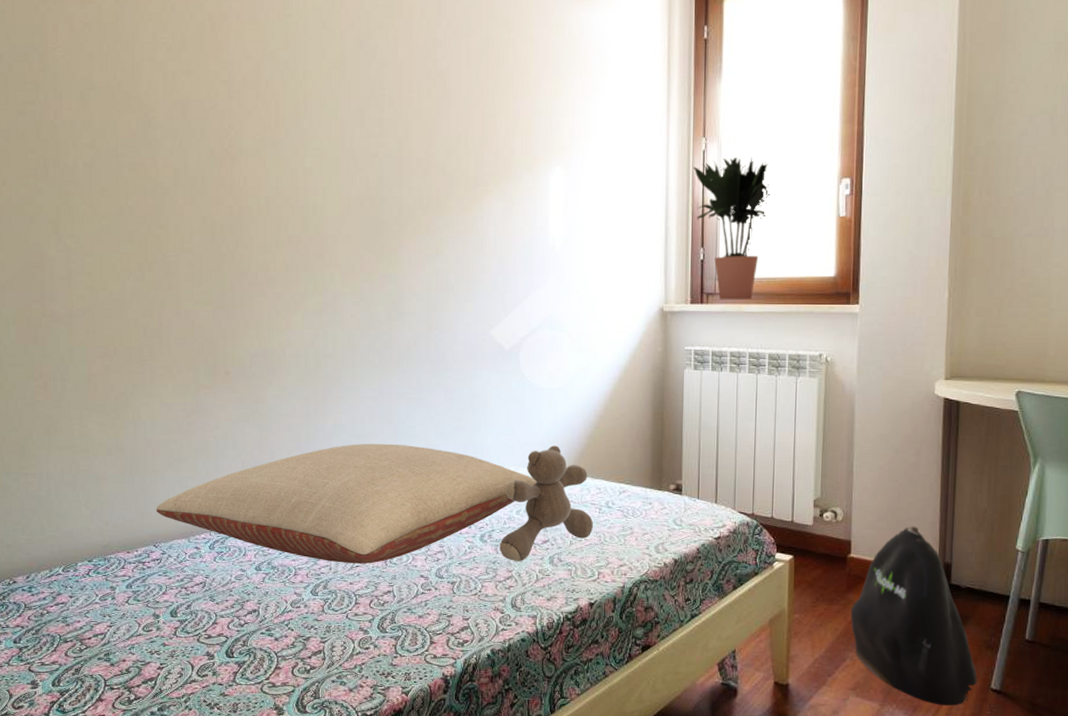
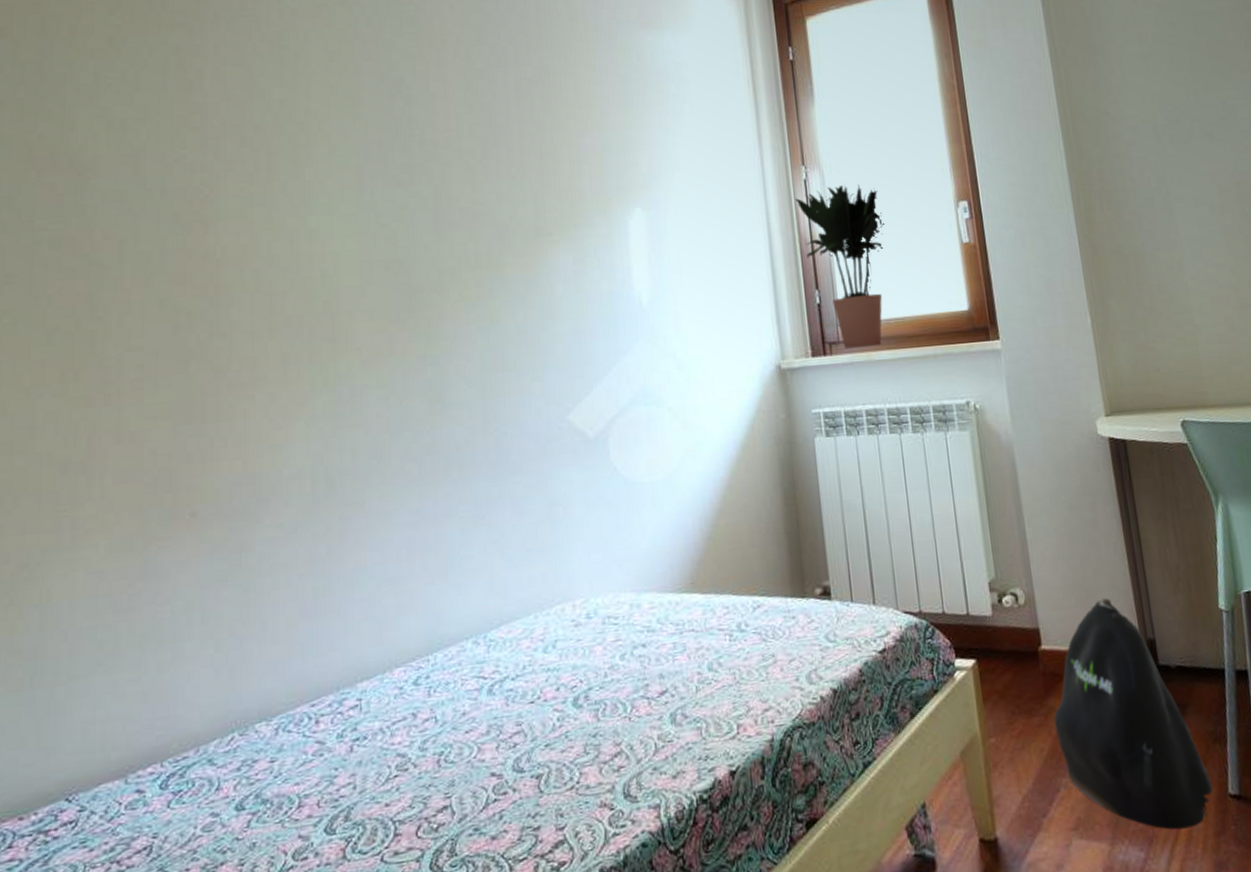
pillow: present [156,443,538,564] -> none [71,583,645,777]
stuffed bear: present [499,445,594,561] -> none [600,556,725,729]

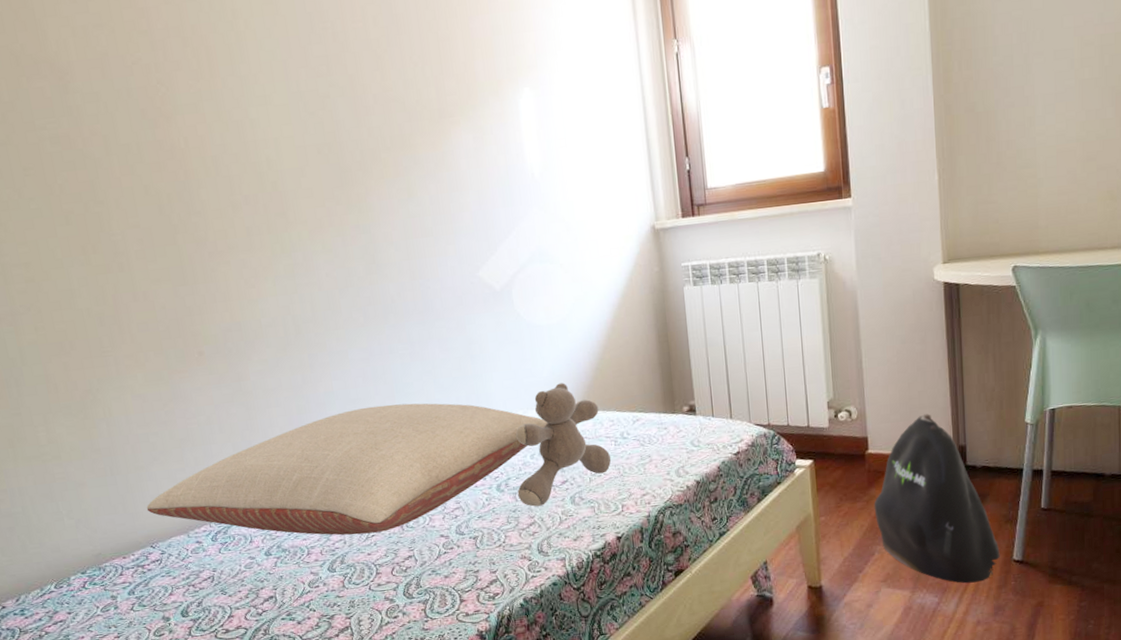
pillow: none [71,583,645,777] -> present [146,403,548,535]
stuffed bear: none [600,556,725,729] -> present [515,383,612,507]
potted plant: present [795,185,884,349] -> none [668,55,750,210]

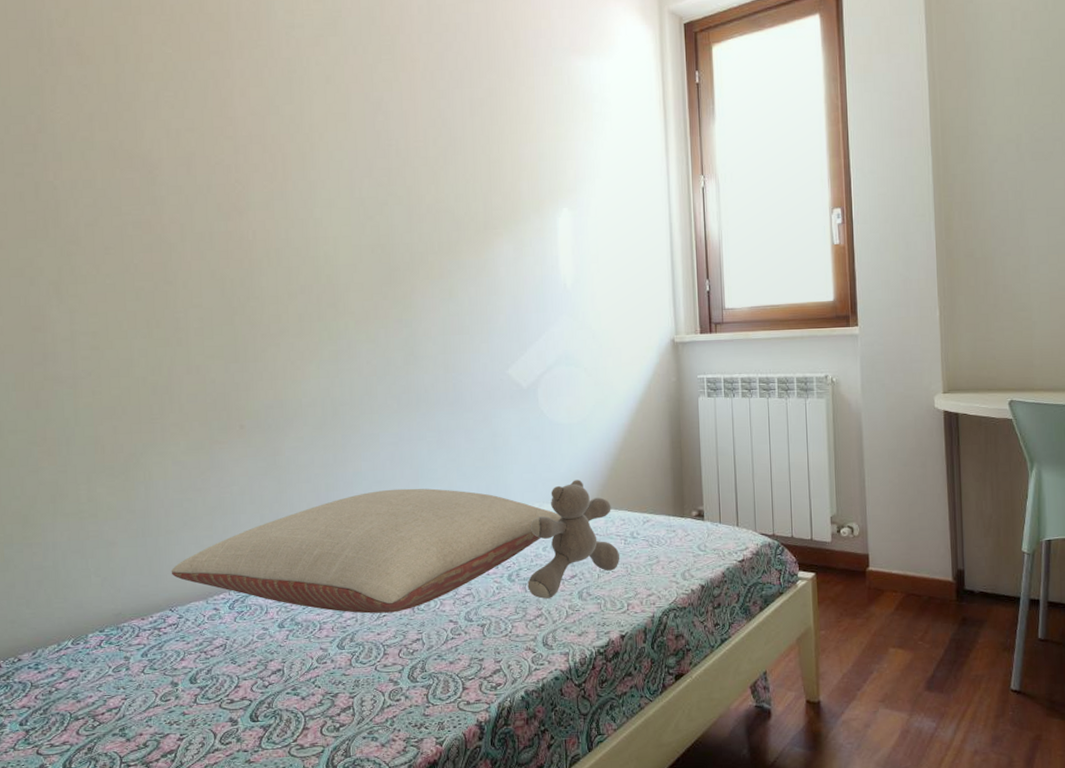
backpack: present [874,414,1000,583] -> none [873,536,998,710]

